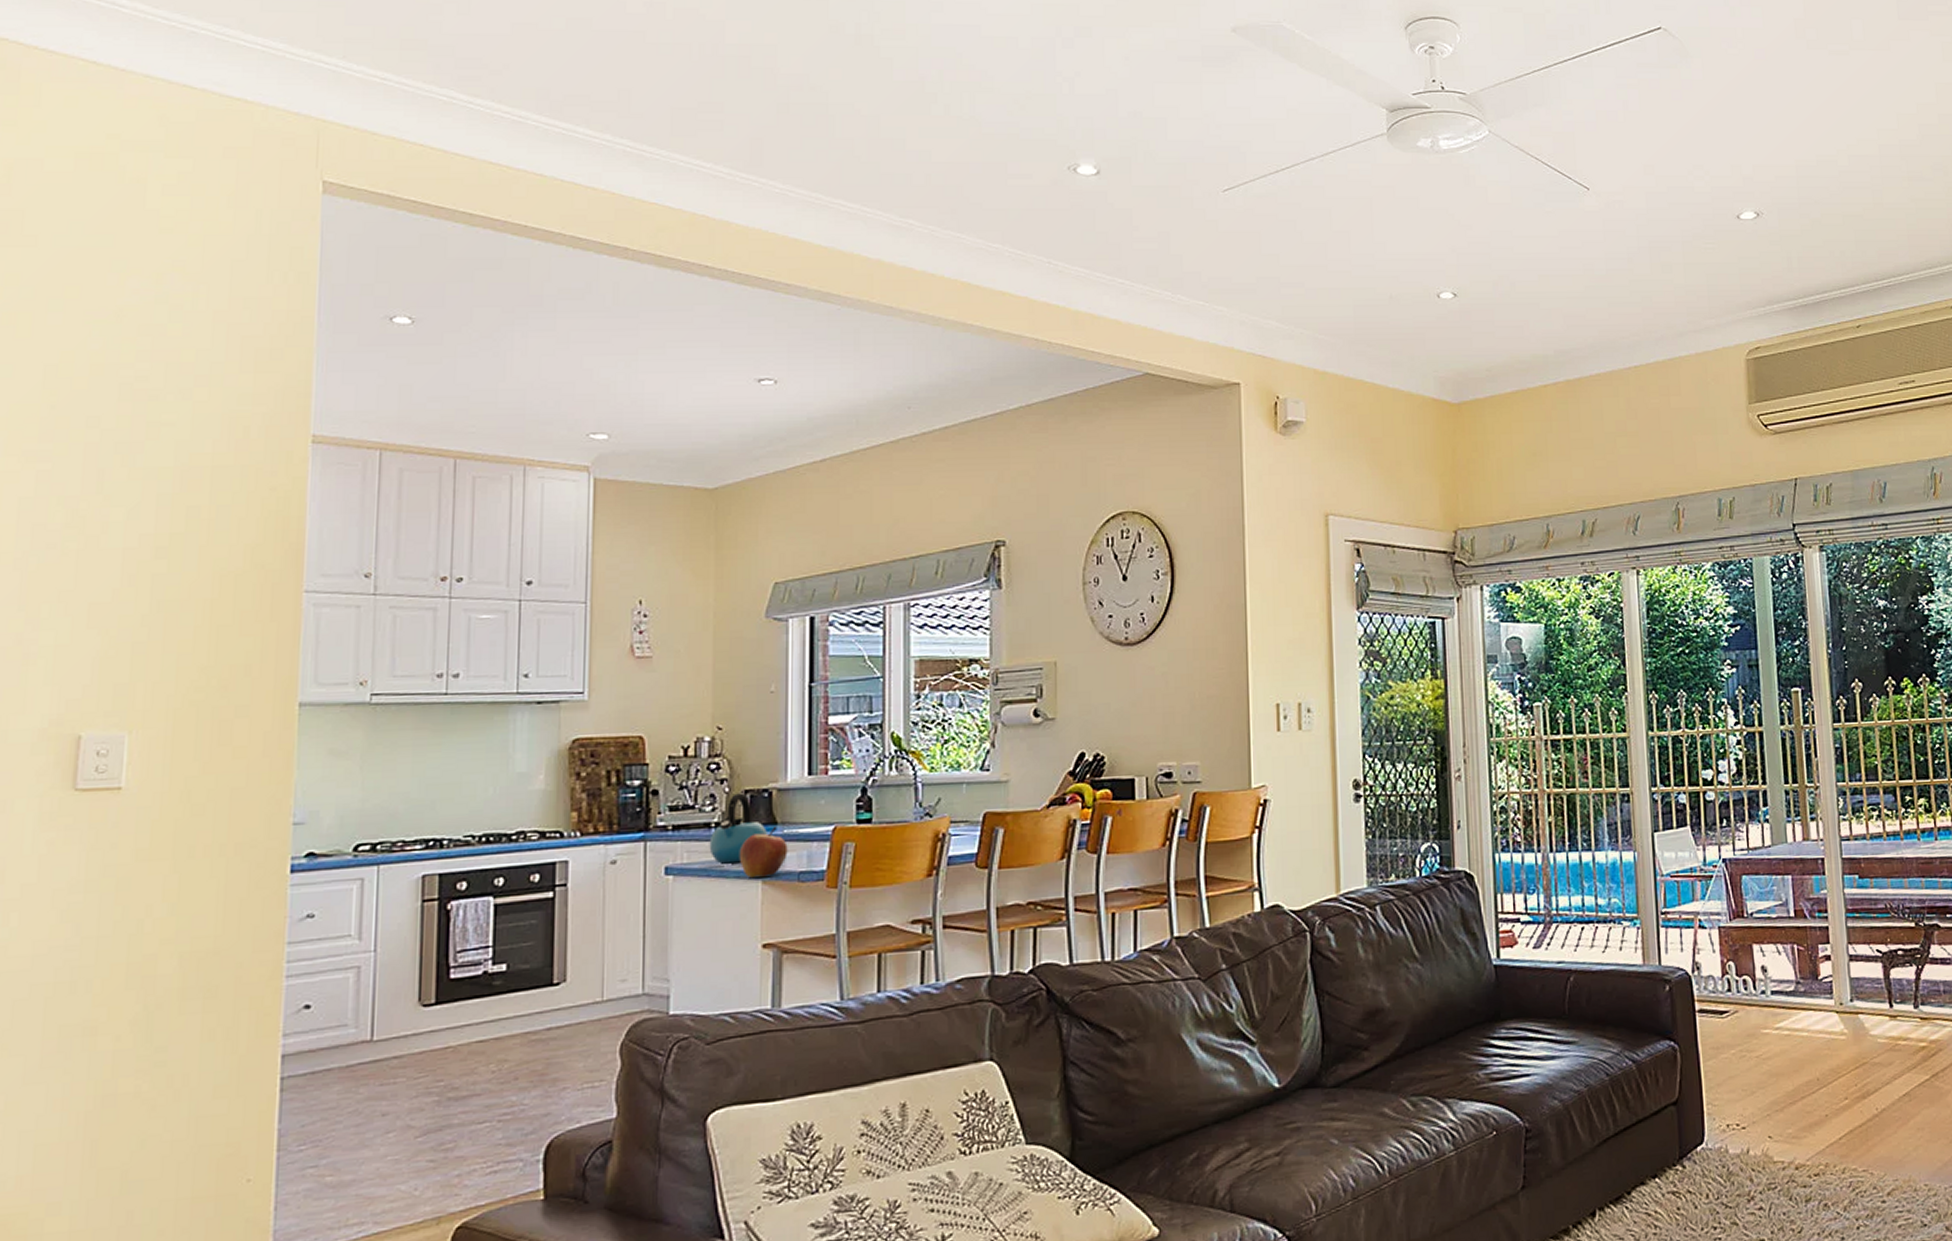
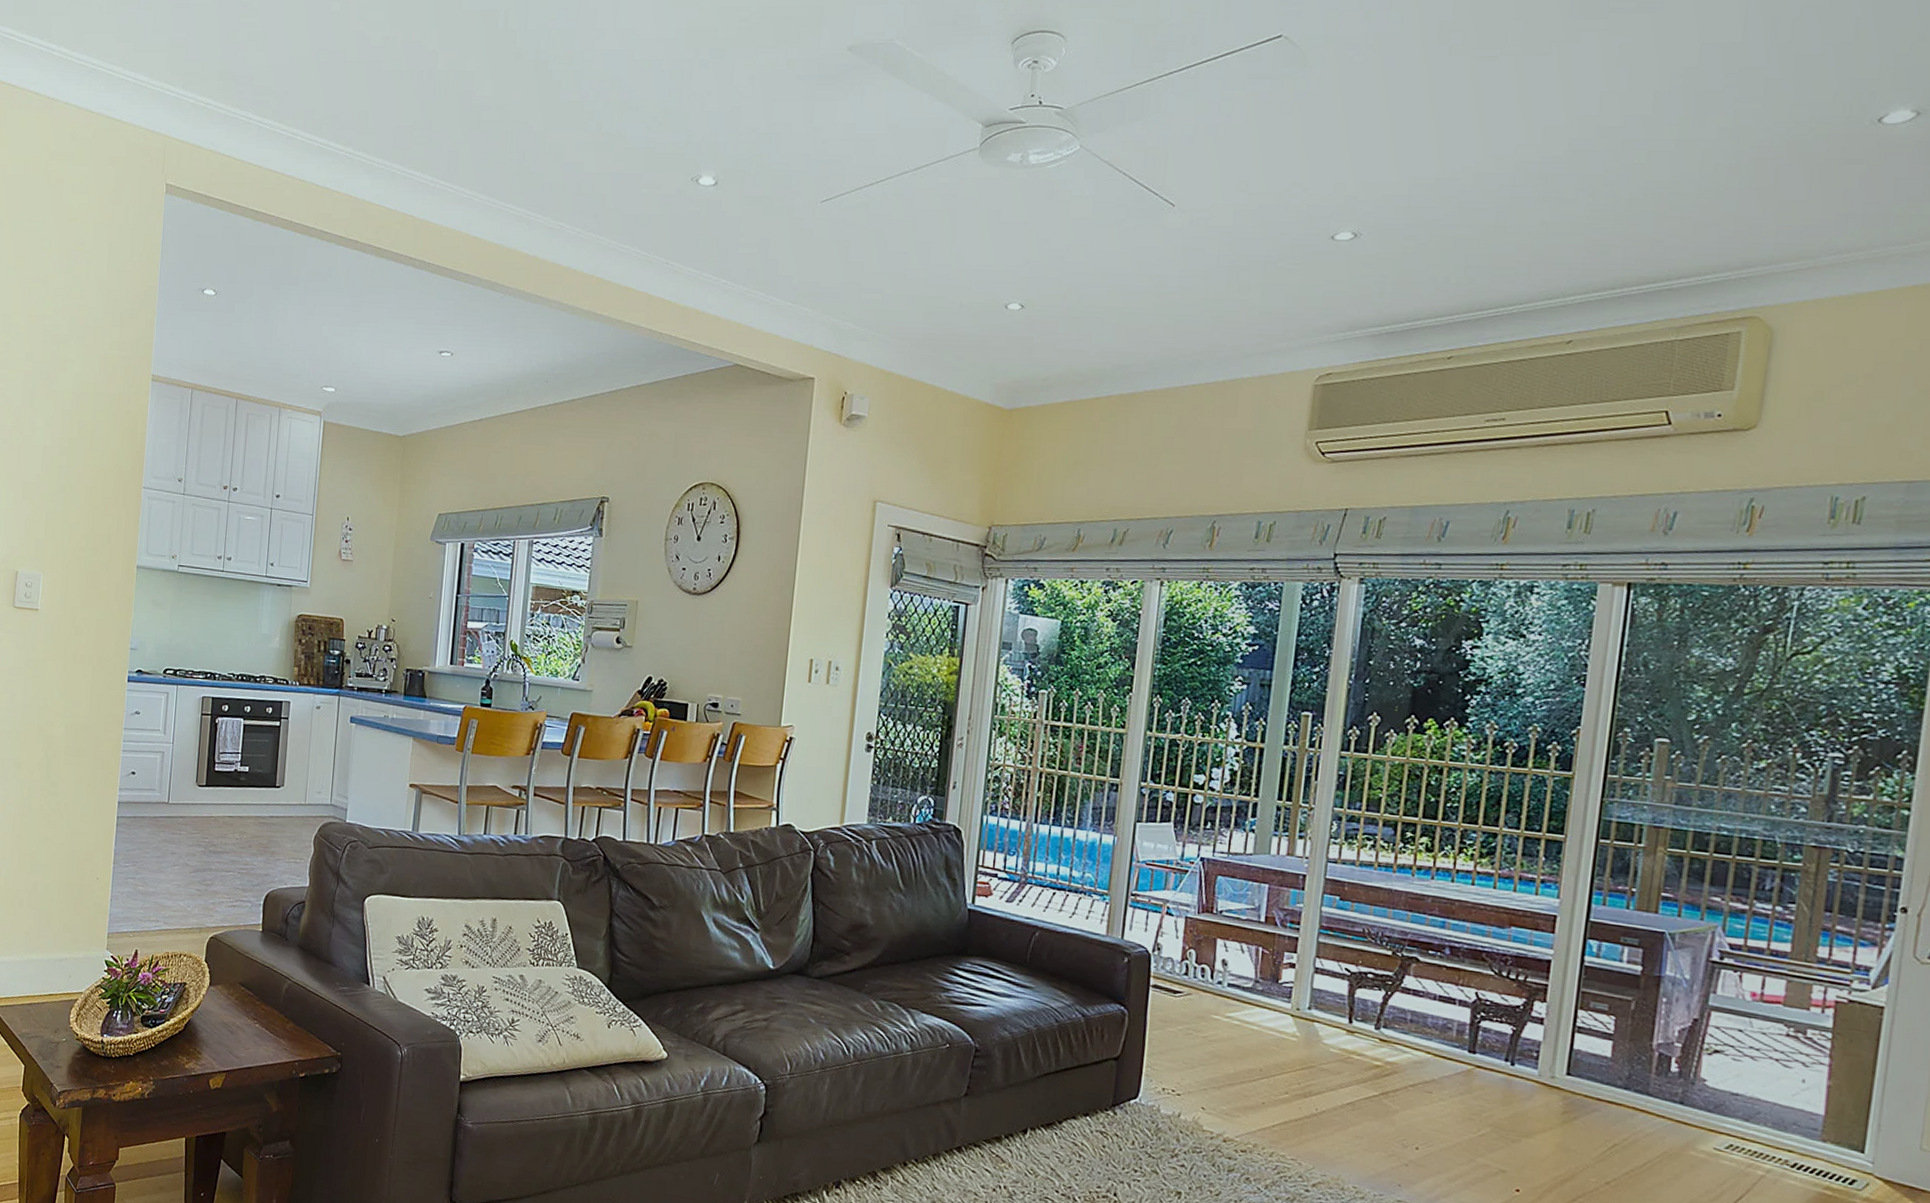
kettle: present [709,793,767,864] -> none [380,670,419,722]
fruit: present [739,826,788,879] -> none [399,699,432,736]

